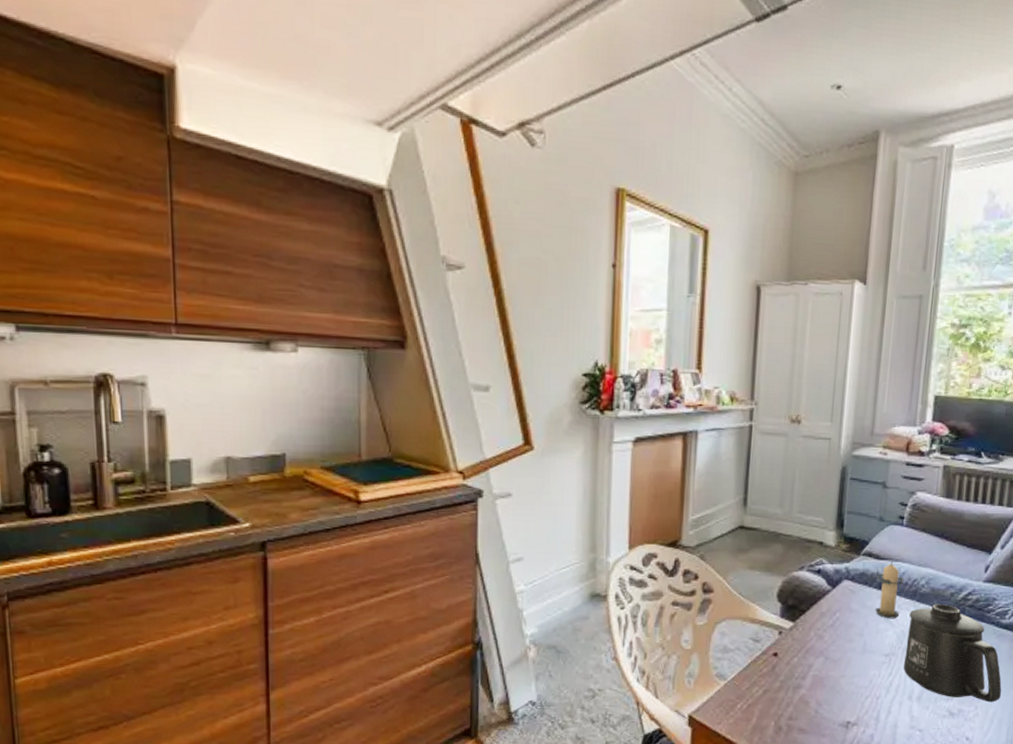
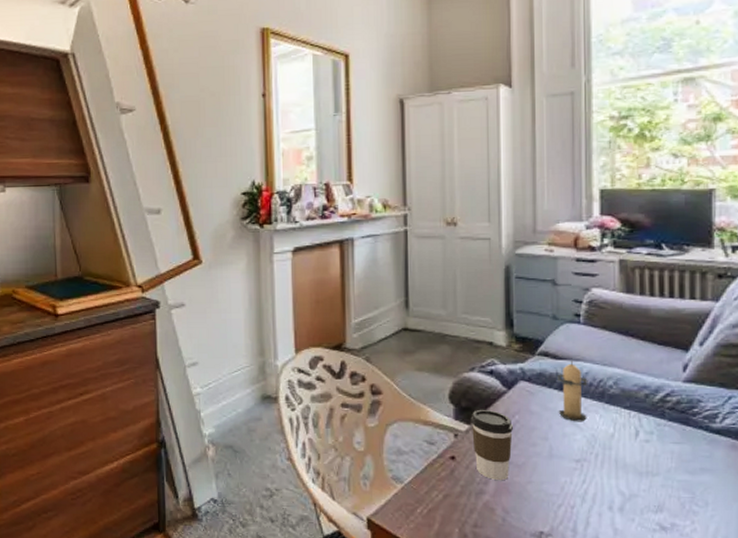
coffee cup: none [795,607,833,676] -> present [470,409,513,481]
mug: present [904,603,1002,703] -> none [598,405,723,517]

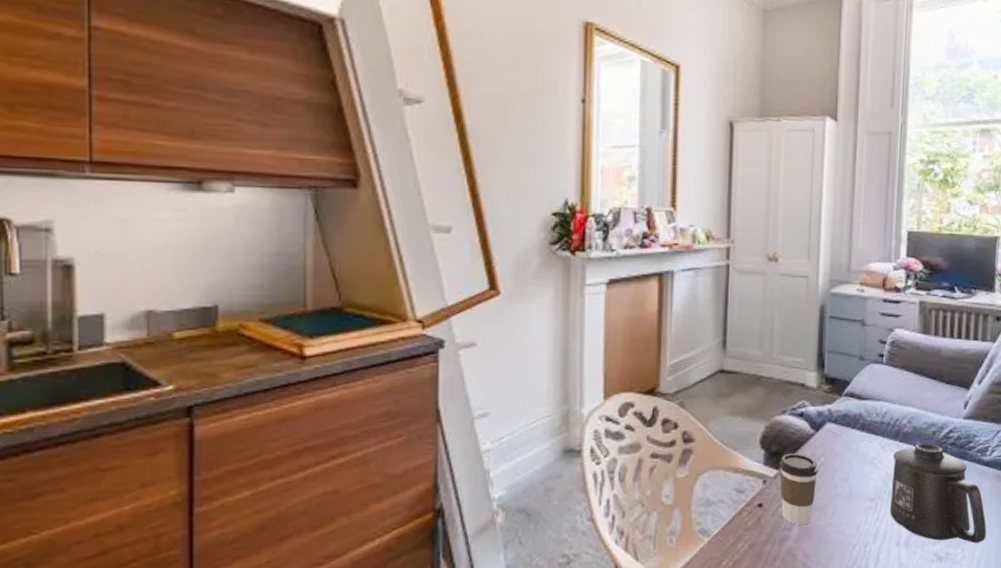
candle: present [556,361,588,422] -> none [859,401,887,462]
mug: none [598,405,723,517] -> present [890,442,987,544]

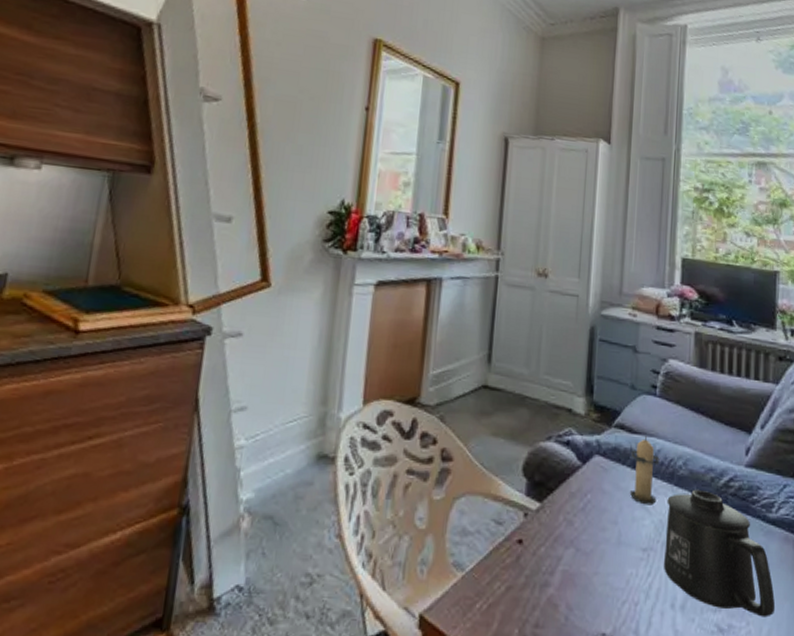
coffee cup: present [779,453,818,526] -> none [542,485,584,571]
candle: none [859,401,887,462] -> present [629,436,660,506]

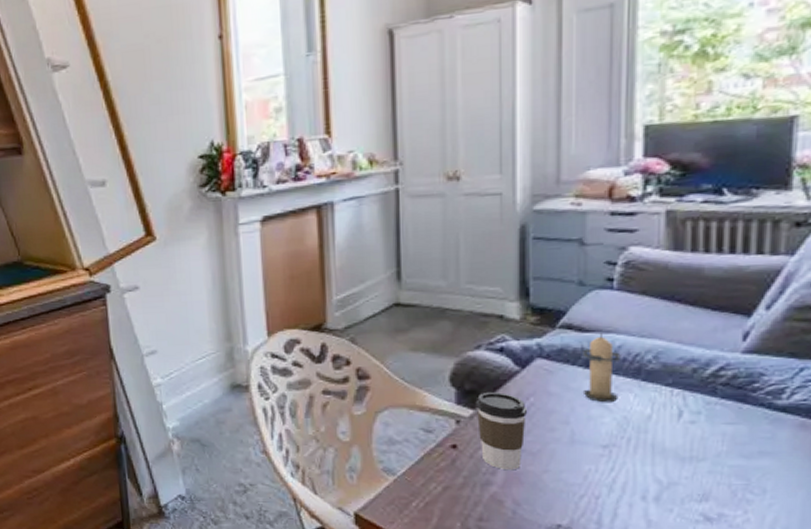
coffee cup: none [542,485,584,571] -> present [475,391,526,471]
mug: present [664,489,776,618] -> none [631,382,785,506]

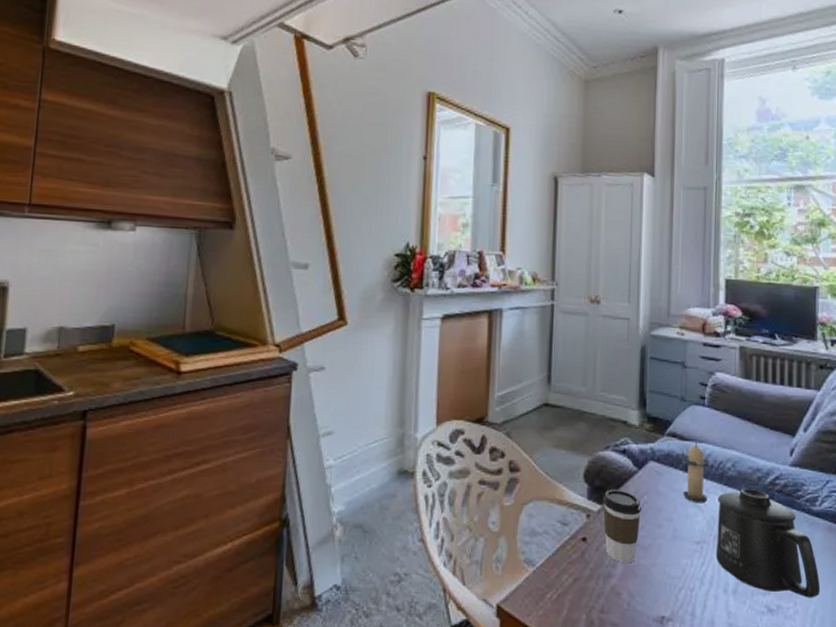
mug: none [631,382,785,506] -> present [716,487,821,598]

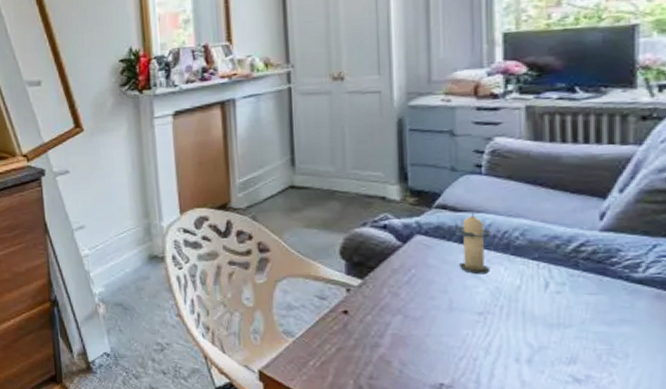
coffee cup: present [603,489,641,564] -> none [363,263,409,334]
mug: present [716,487,821,598] -> none [503,256,646,369]

